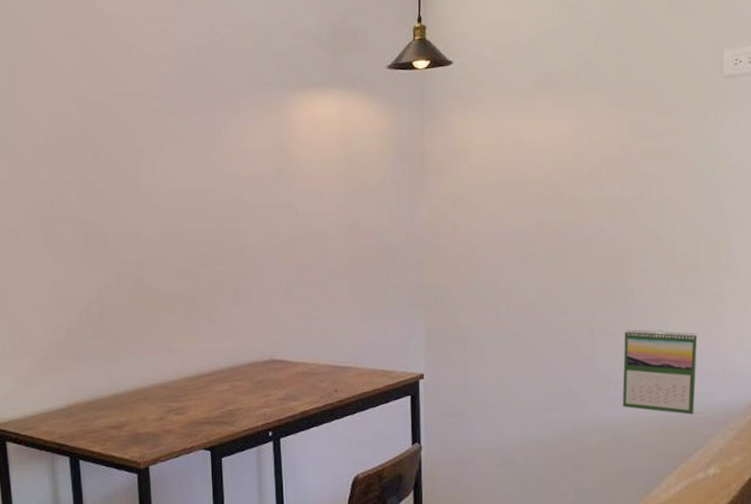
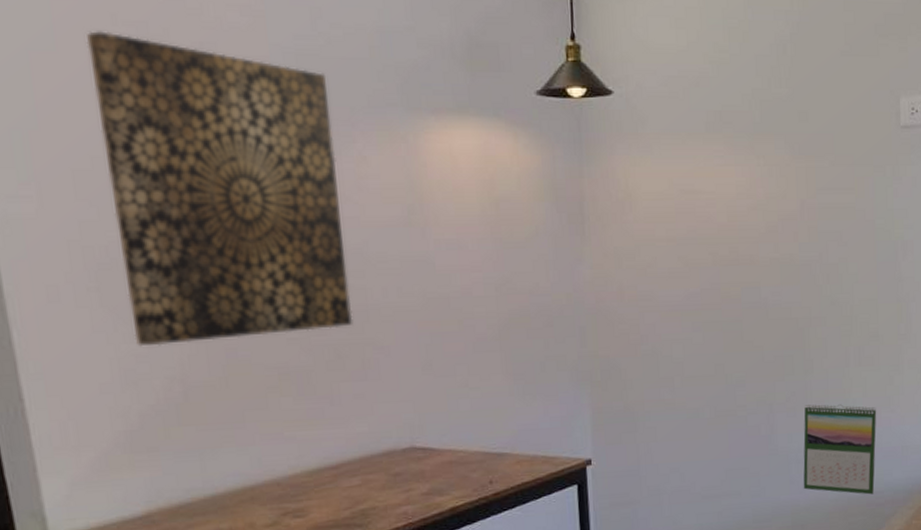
wall art: none [49,42,231,277] -> present [86,31,354,347]

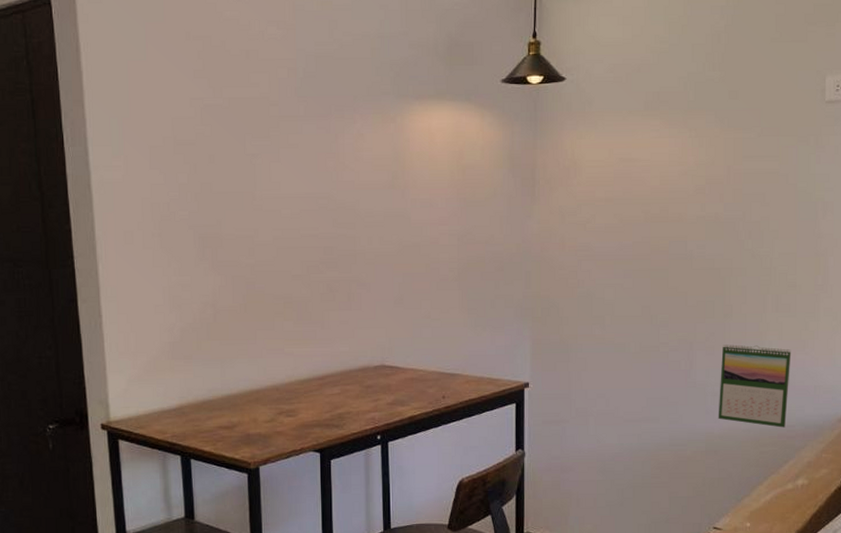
wall art: present [86,31,354,347] -> none [167,44,344,279]

